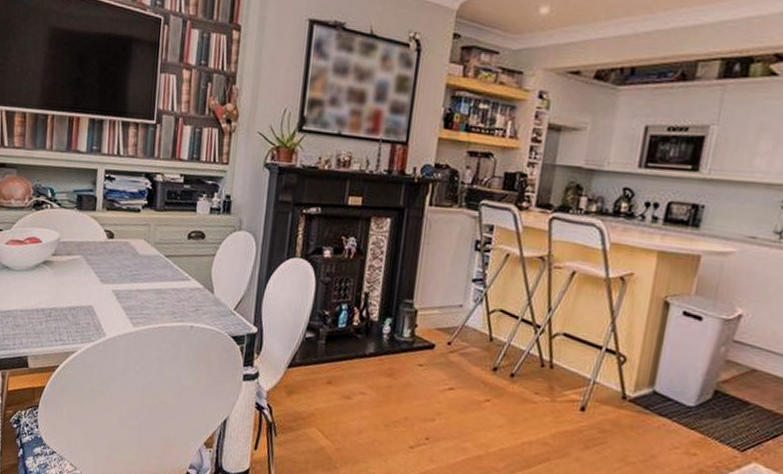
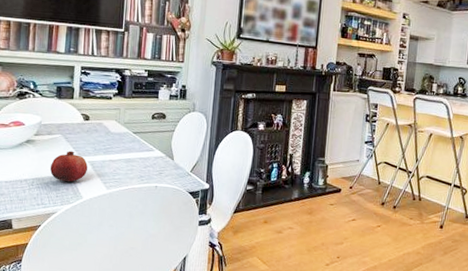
fruit: none [69,276,112,315] -> present [49,151,88,182]

